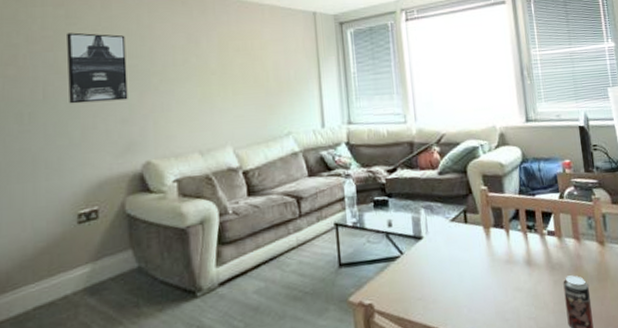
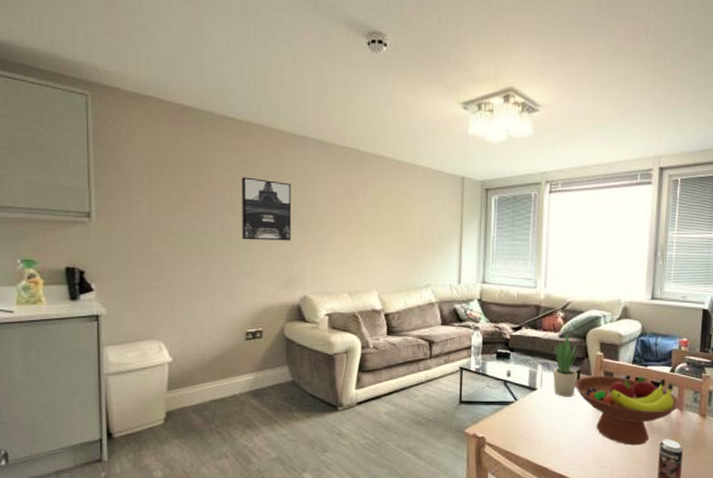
potted plant: none [434,167,465,243] -> present [552,331,579,397]
fruit bowl: none [462,207,577,289] -> present [574,375,681,446]

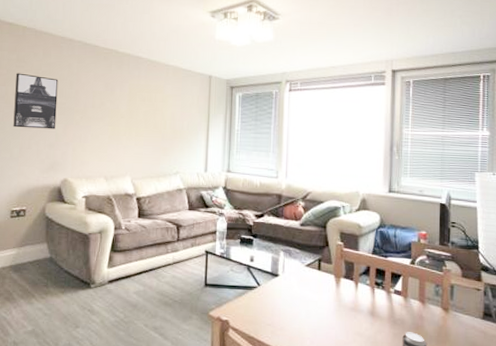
potted plant: present [552,331,579,397] -> none [294,220,320,284]
fruit bowl: present [574,375,681,446] -> none [315,264,423,337]

